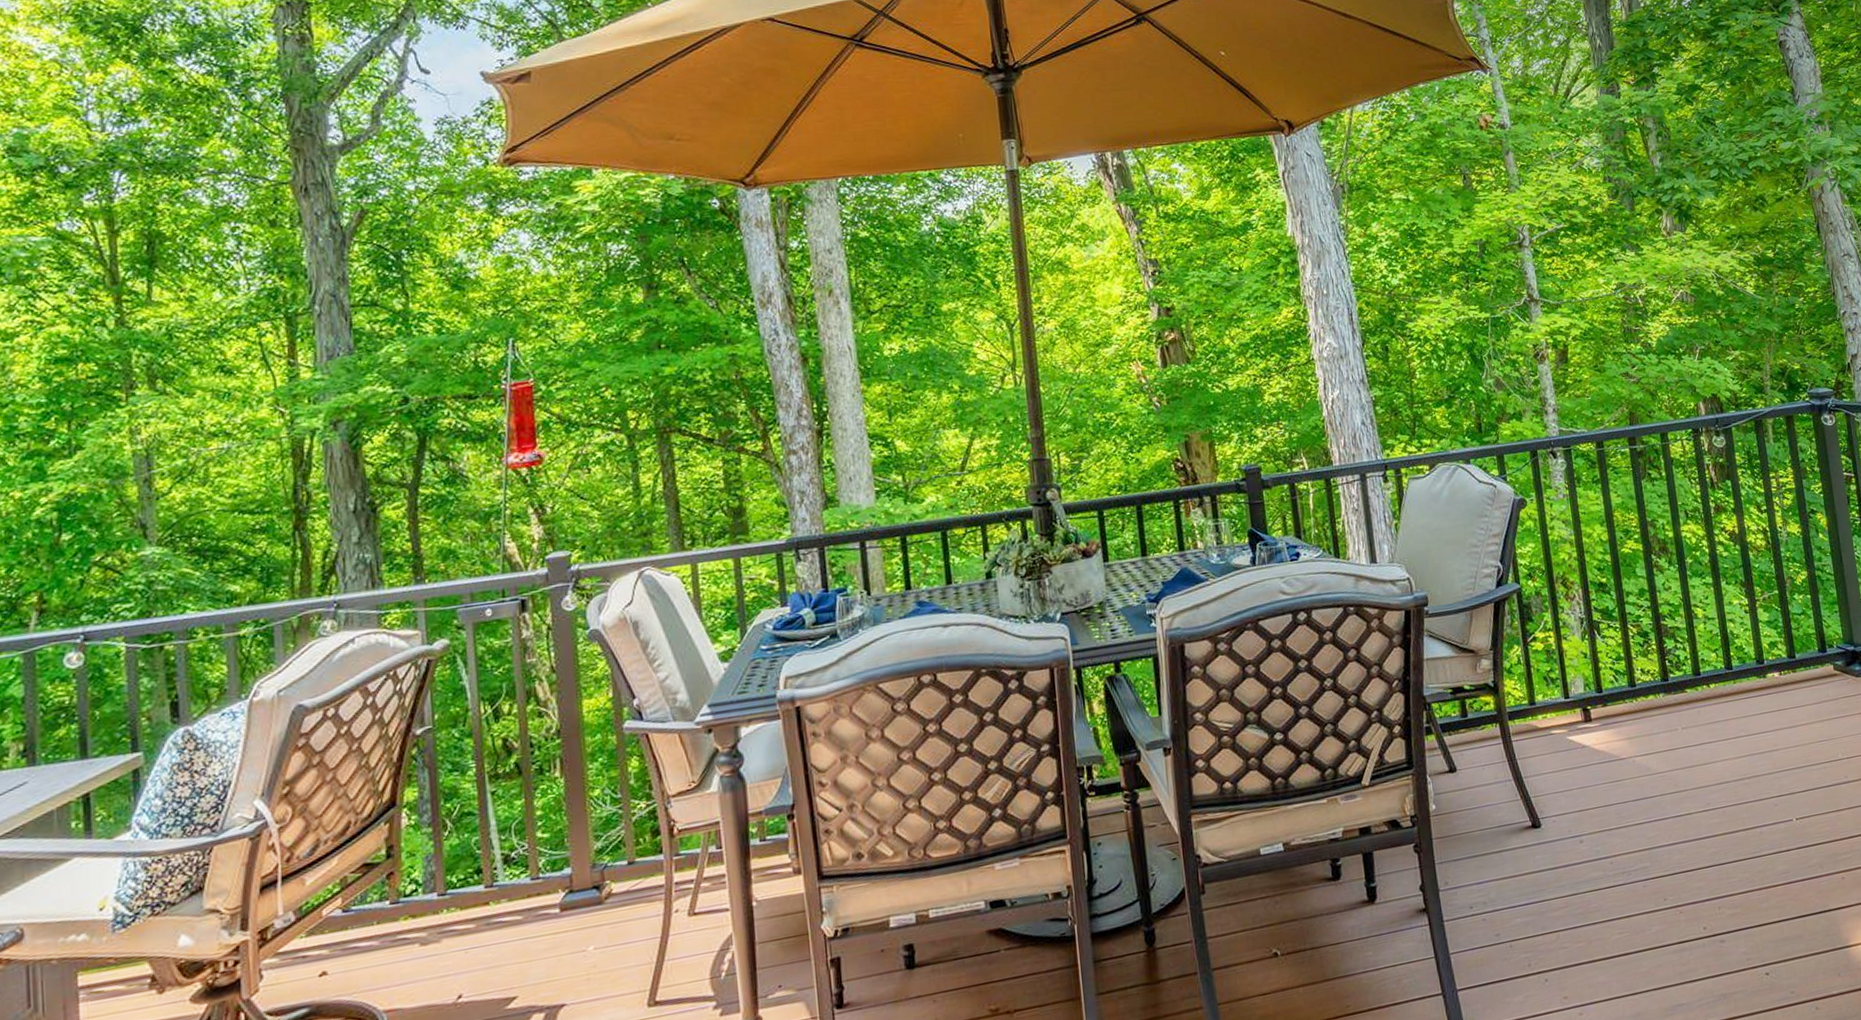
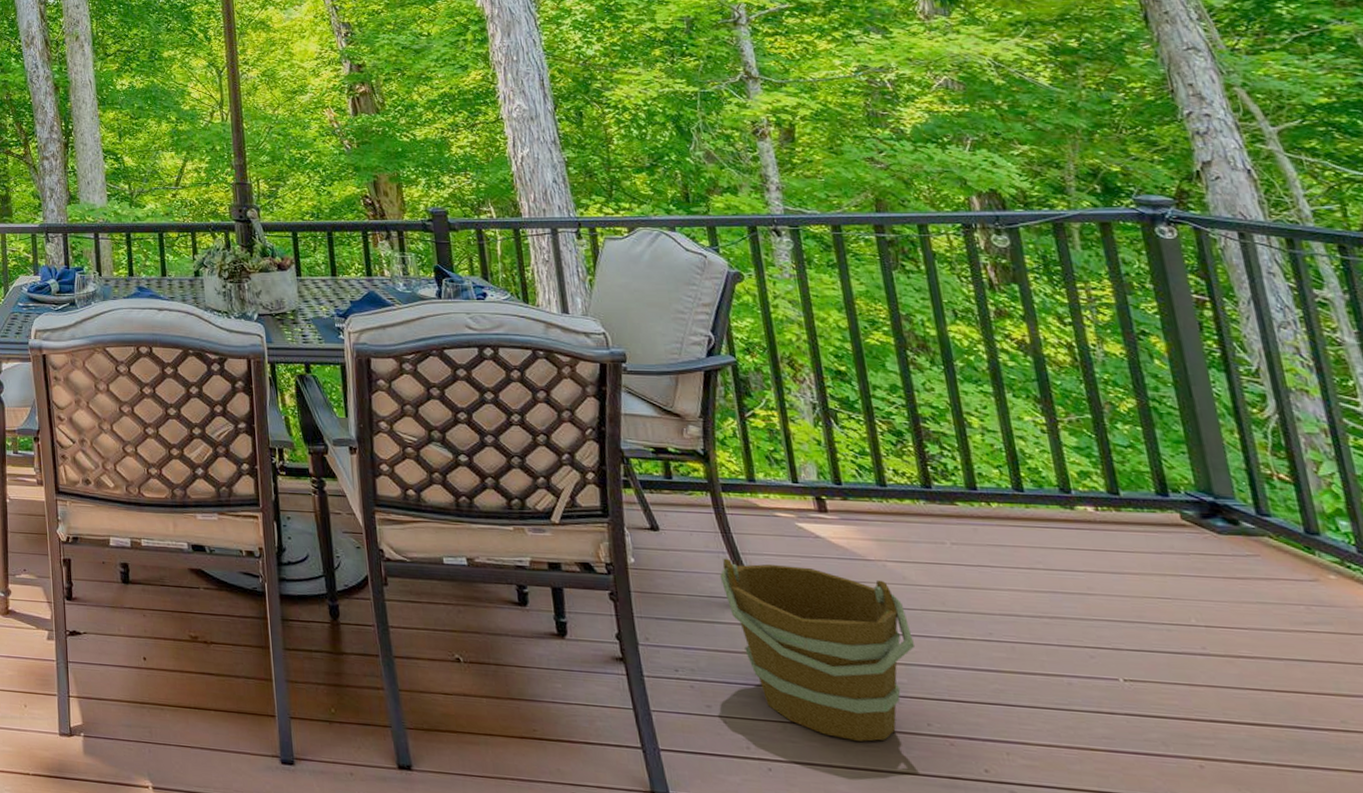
bucket: none [1507,775,1656,934] -> present [719,558,916,742]

